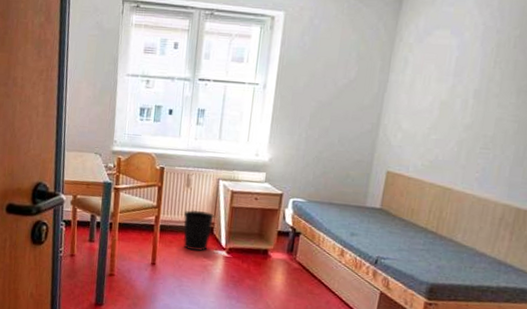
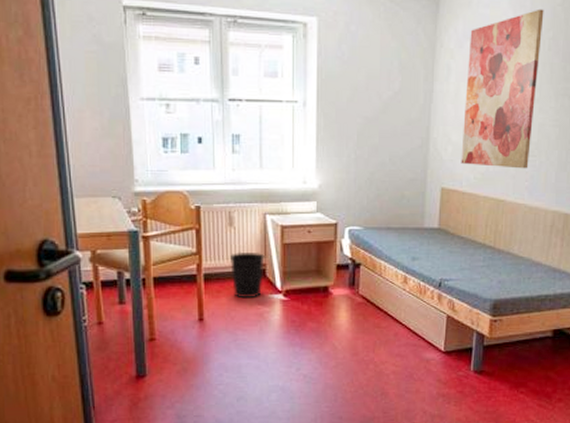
wall art: none [409,8,513,161] -> present [461,9,544,169]

